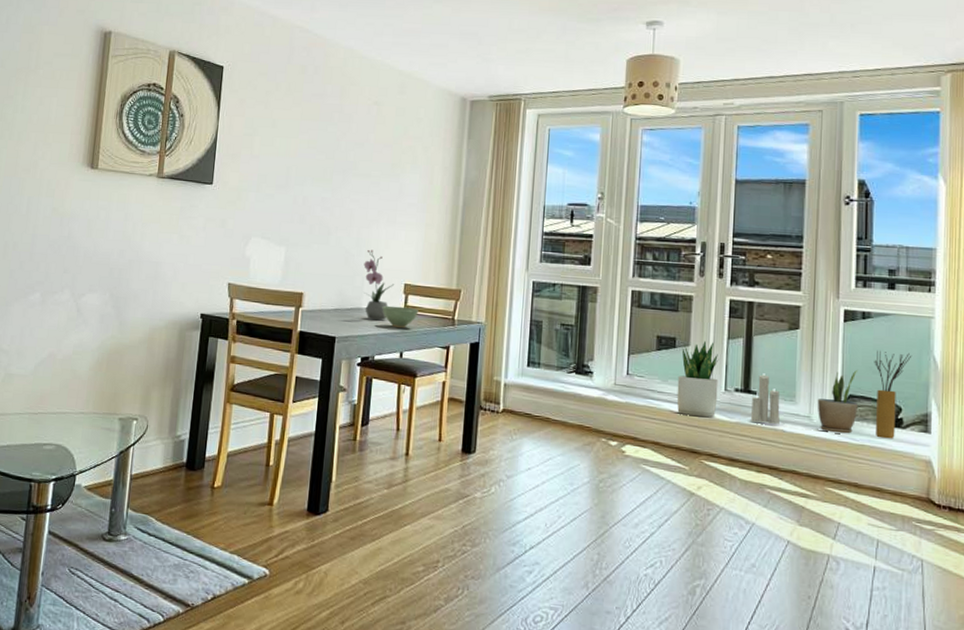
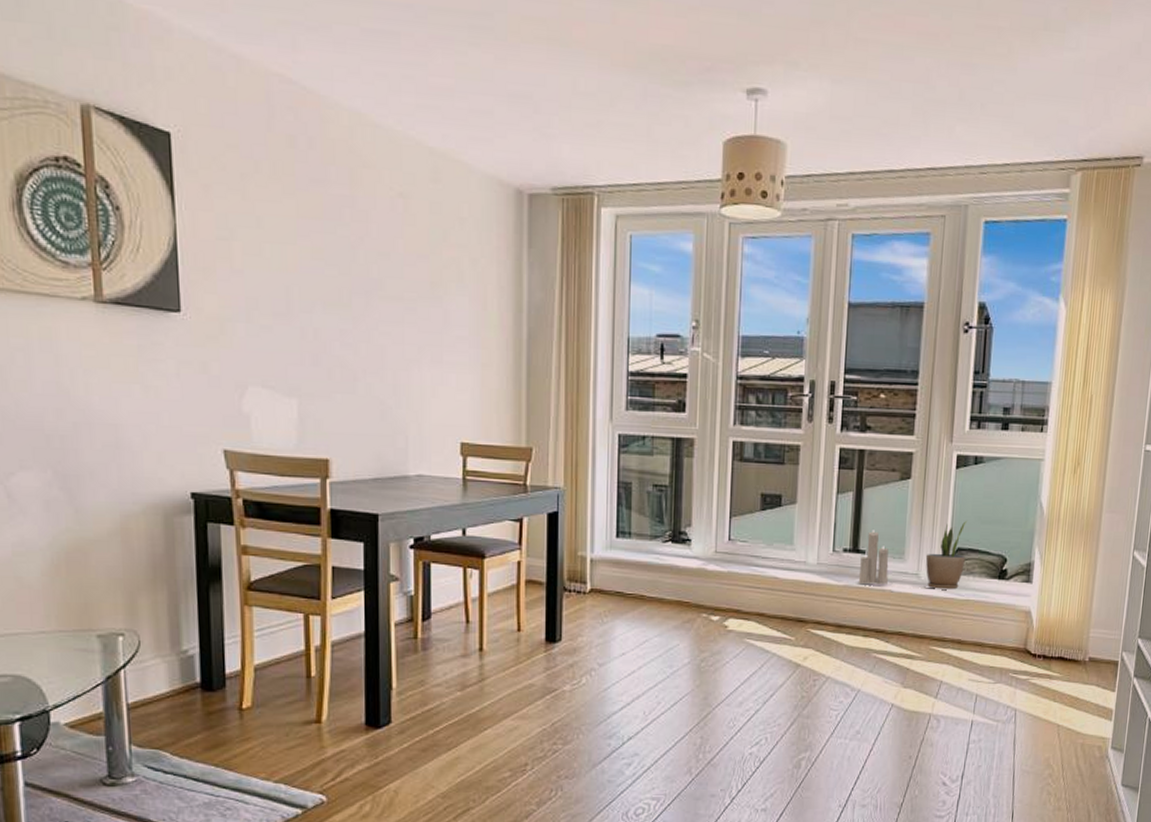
flower arrangement: present [363,249,395,321] -> none [406,399,448,491]
bowl: present [382,305,419,329] -> none [435,471,481,500]
planter: present [677,340,719,417] -> none [782,496,828,583]
vase: present [874,350,912,439] -> none [981,498,1021,592]

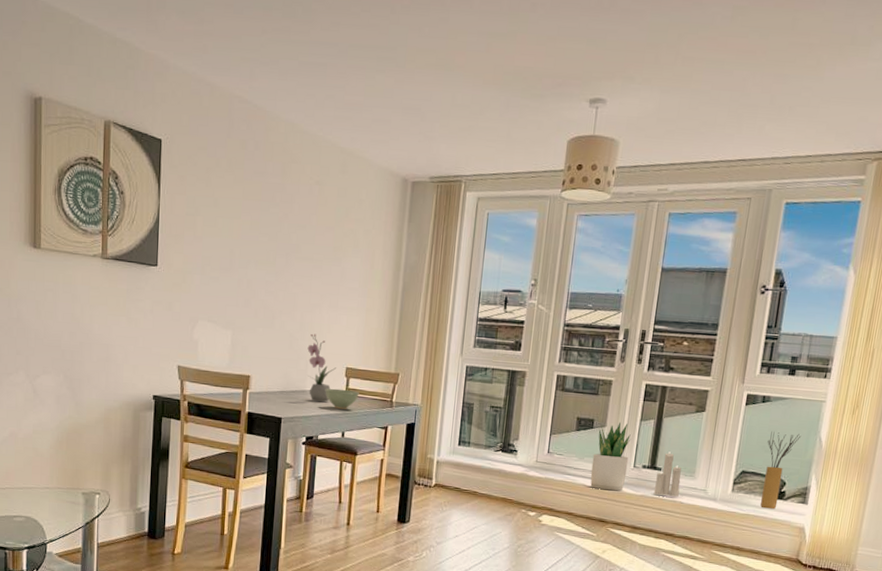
flower arrangement: none [406,399,448,491] -> present [307,333,337,402]
bowl: none [435,471,481,500] -> present [325,388,359,410]
planter: none [782,496,828,583] -> present [590,422,631,491]
potted plant: present [925,521,966,590] -> none [713,449,752,505]
vase: none [981,498,1021,592] -> present [760,431,802,509]

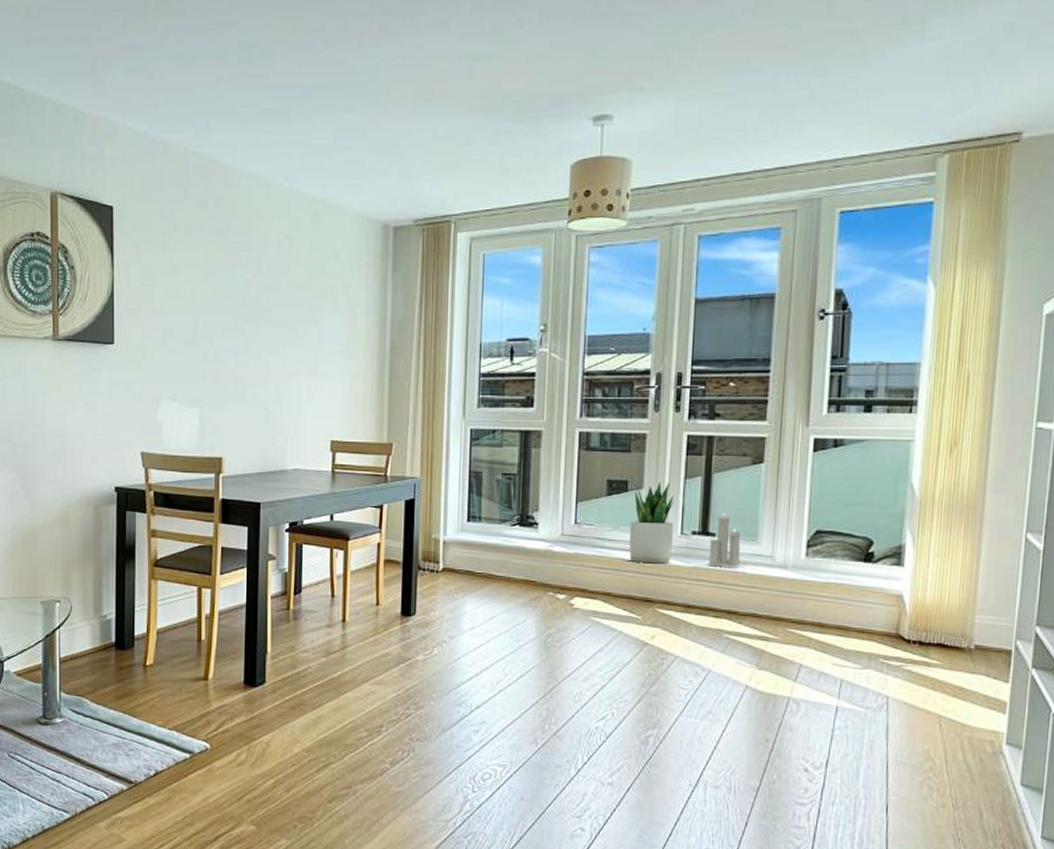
flower arrangement: present [307,333,337,402] -> none [285,405,320,482]
bowl: present [325,388,359,410] -> none [308,465,348,489]
vase: present [760,431,802,509] -> none [844,480,888,575]

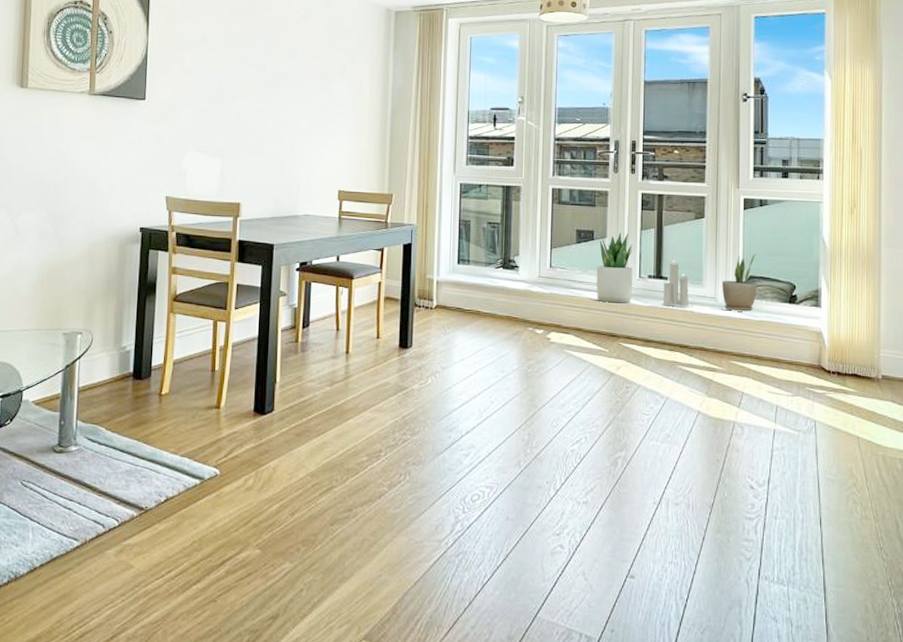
potted plant: none [781,504,826,572] -> present [721,253,757,312]

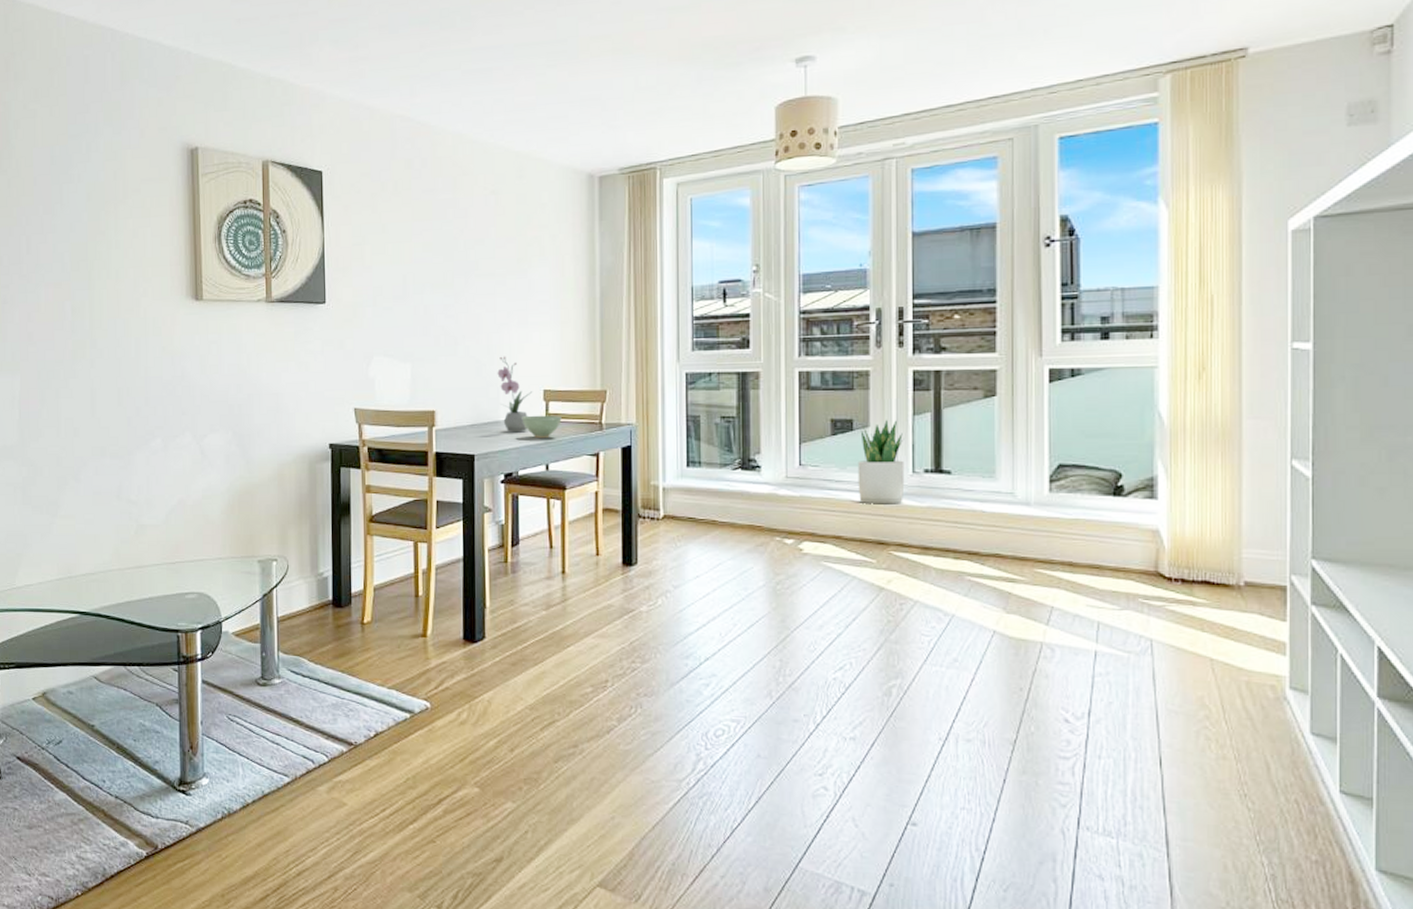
flower arrangement: none [298,158,329,227] -> present [497,356,533,433]
bowl: none [318,212,353,233] -> present [521,415,562,439]
candle: present [662,260,689,307] -> none [943,449,978,506]
potted plant: present [721,253,757,312] -> none [1021,436,1069,508]

